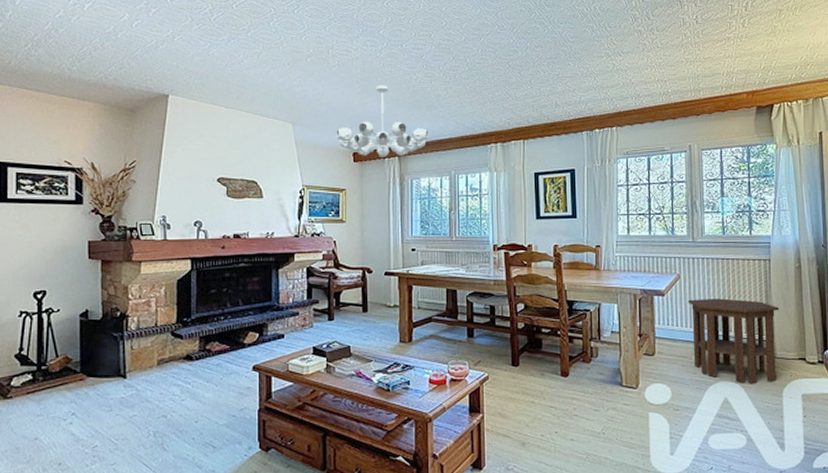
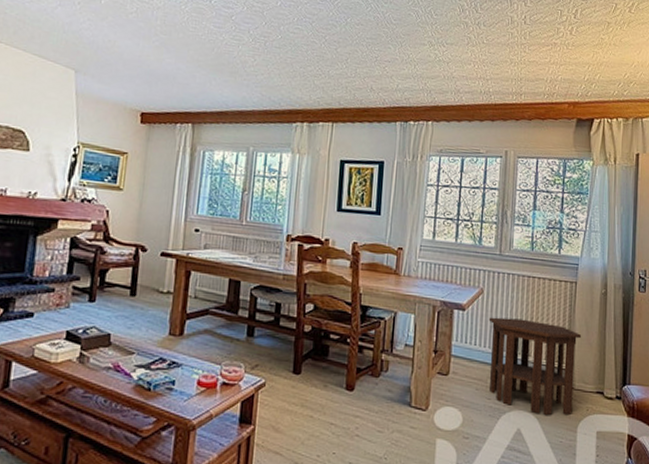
chandelier: present [336,85,429,157] -> none [124,41,230,123]

